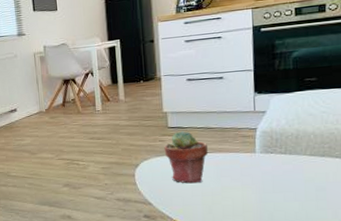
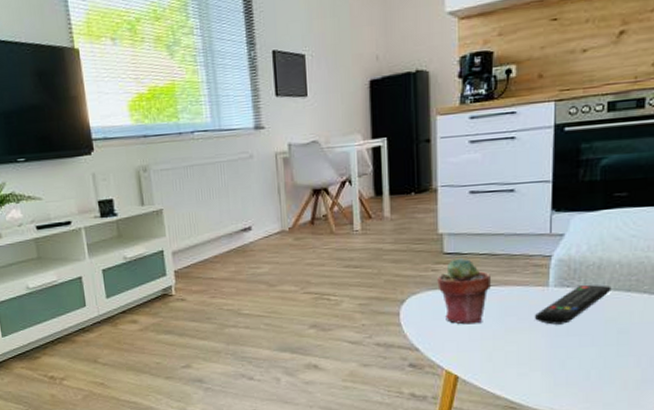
remote control: none [245,151,308,184] -> present [534,284,612,325]

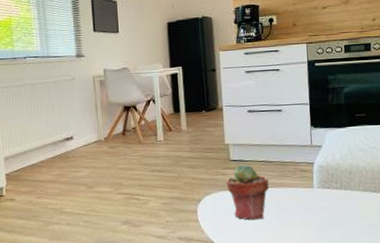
remote control: present [534,284,612,325] -> none [304,186,361,220]

